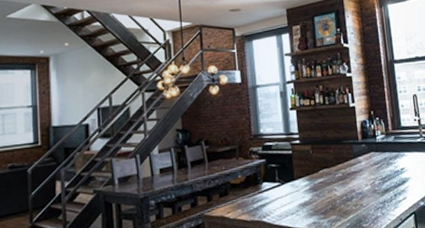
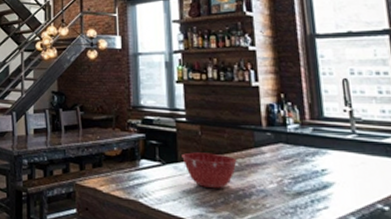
mixing bowl: none [297,168,341,199] -> present [182,152,237,189]

